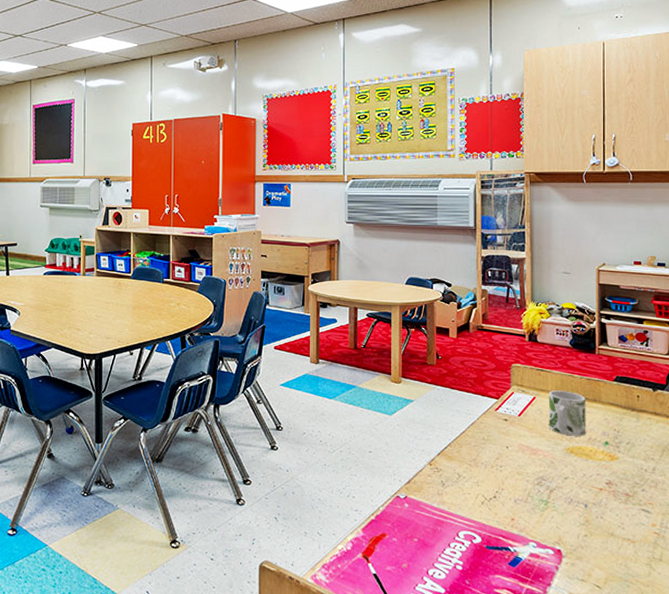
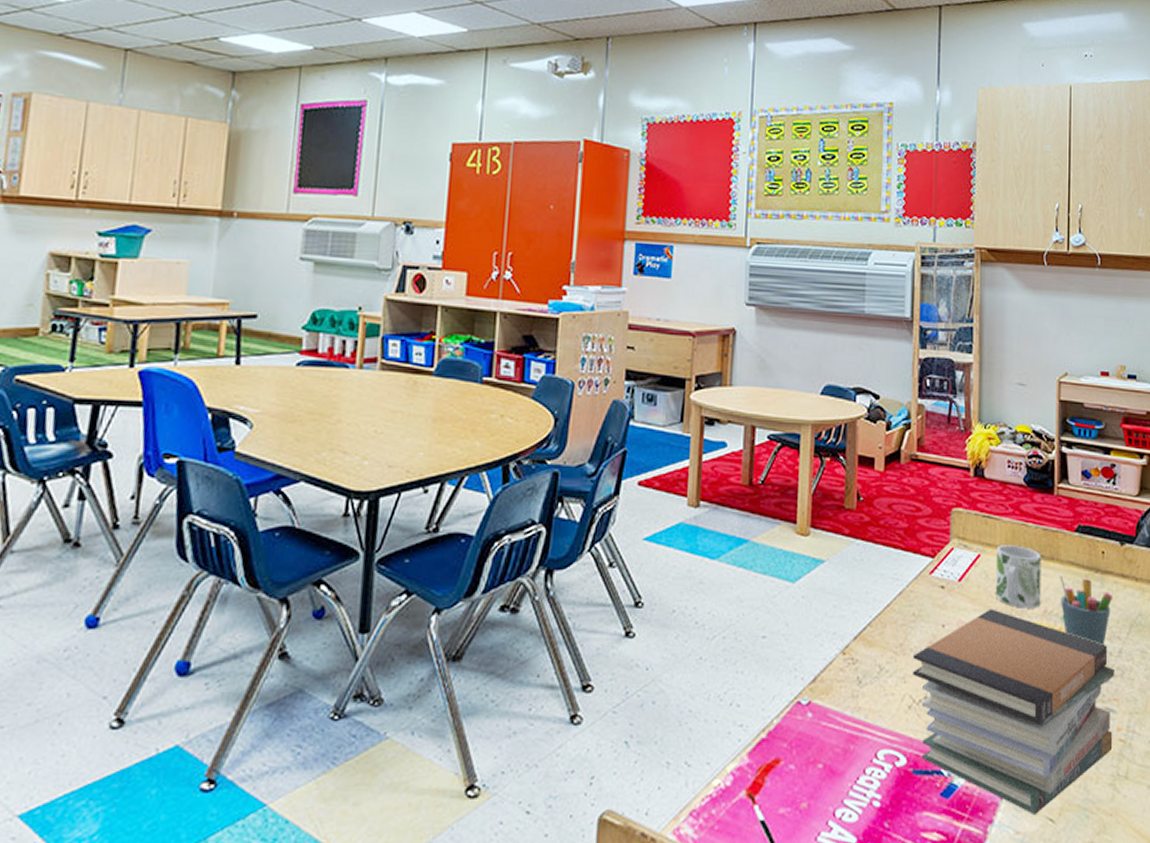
book stack: none [484,436,649,582] -> present [913,609,1114,814]
pen holder: none [600,411,647,464] -> present [1058,573,1113,645]

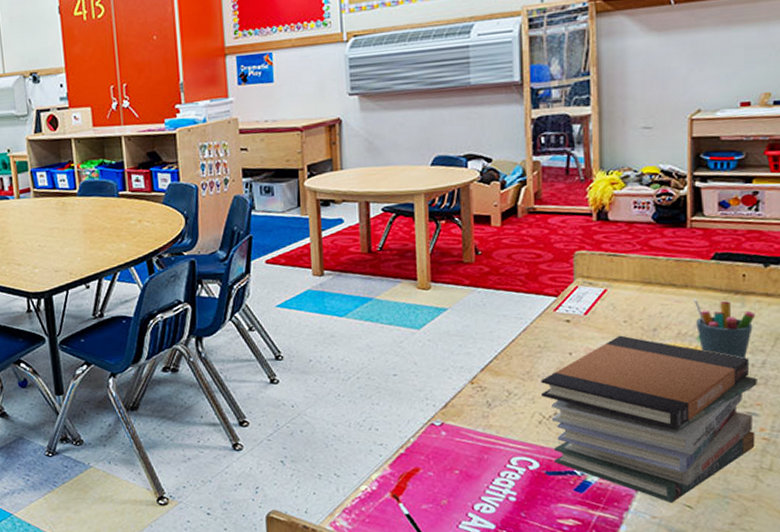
mug: present [995,545,1041,608] -> none [623,277,674,333]

